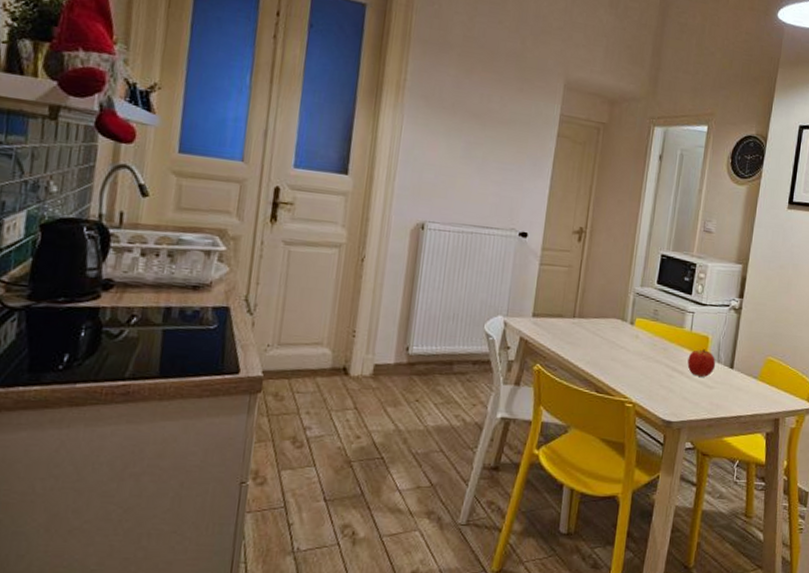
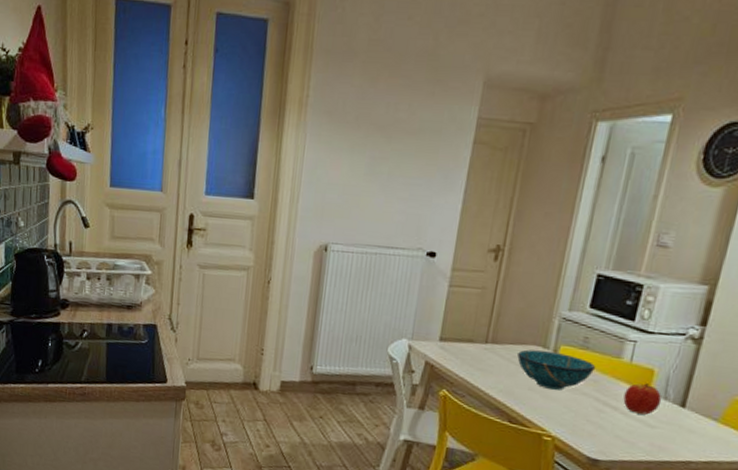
decorative bowl: none [600,322,665,359] -> present [516,349,596,391]

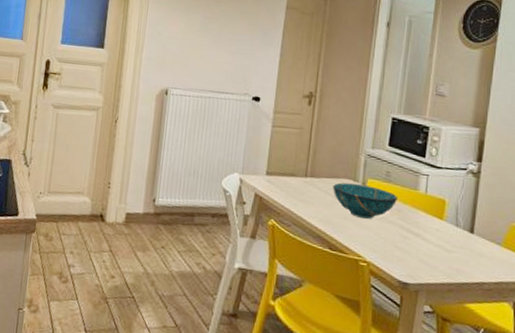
apple: present [623,383,662,415] -> none [423,212,454,241]

